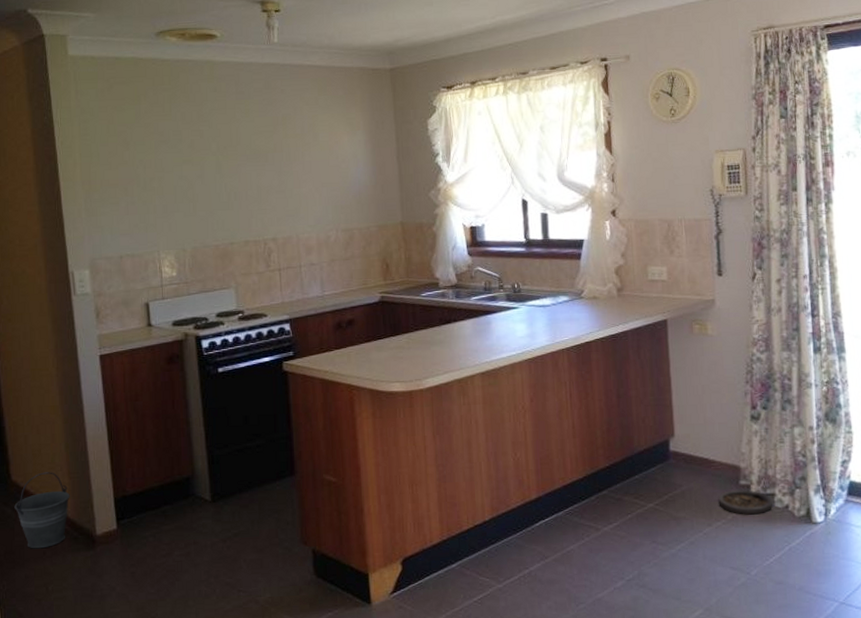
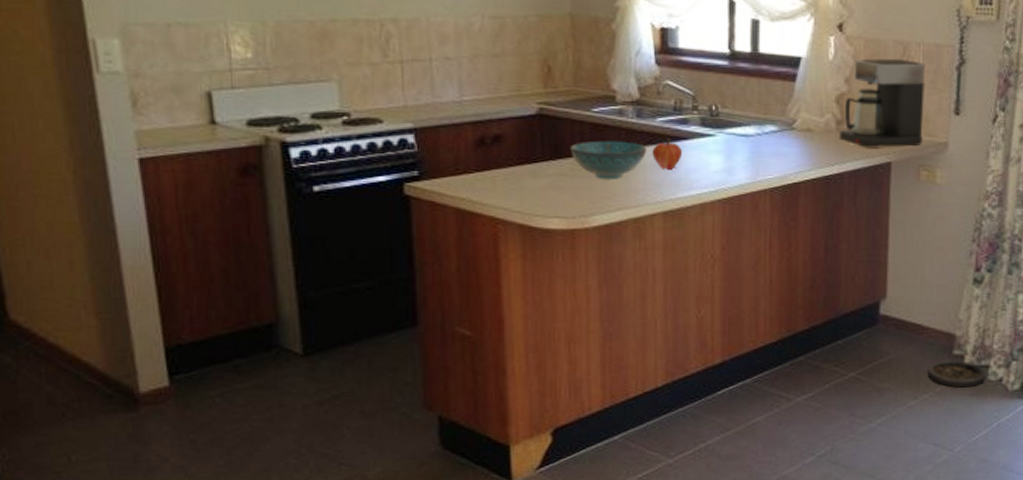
bucket: present [14,472,70,549] -> none [15,310,100,409]
decorative bowl: none [405,317,466,350] -> present [569,140,648,181]
fruit: none [469,313,493,338] -> present [652,139,682,170]
coffee maker: none [620,233,692,309] -> present [839,58,926,148]

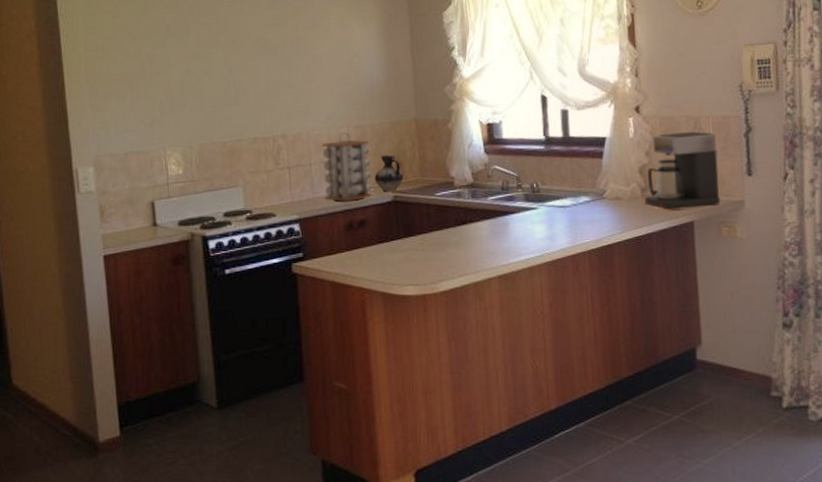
spice rack: none [446,22,512,111] -> present [322,132,373,202]
ceramic jug: none [515,55,552,103] -> present [374,154,404,192]
decorative bowl: present [569,140,648,181] -> none [419,218,482,252]
fruit: present [652,139,682,170] -> none [486,214,511,240]
pet bowl: present [927,359,986,388] -> none [748,400,806,428]

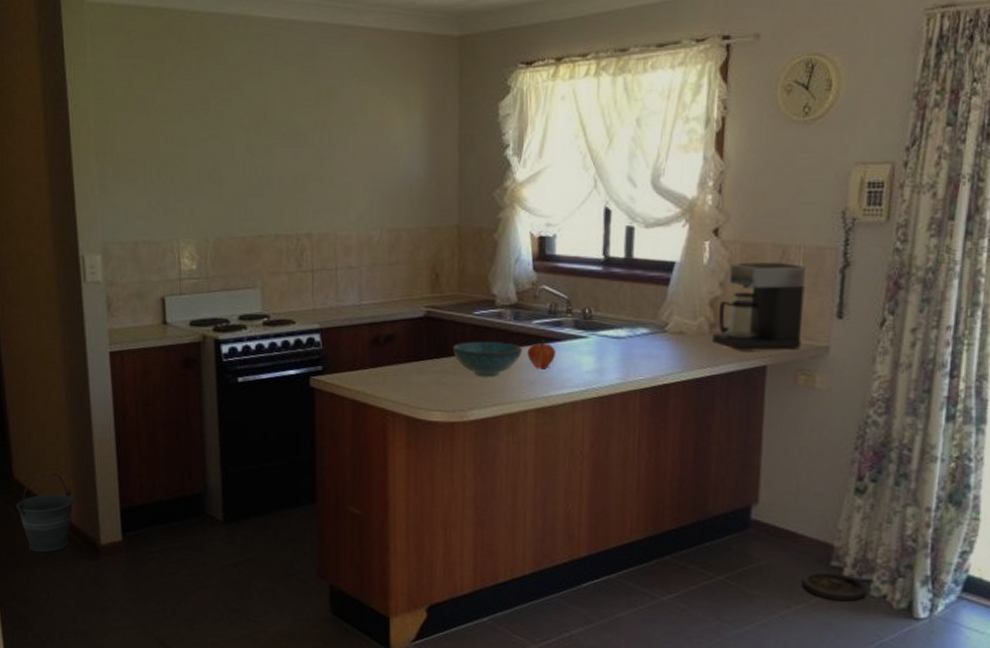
bucket: none [15,376,72,456] -> present [16,473,74,553]
spice rack: present [322,132,373,202] -> none [350,235,404,313]
ceramic jug: present [374,154,404,192] -> none [406,264,439,306]
decorative bowl: none [419,218,482,252] -> present [452,341,523,378]
fruit: none [486,214,511,240] -> present [527,340,555,369]
pet bowl: none [748,400,806,428] -> present [801,570,867,602]

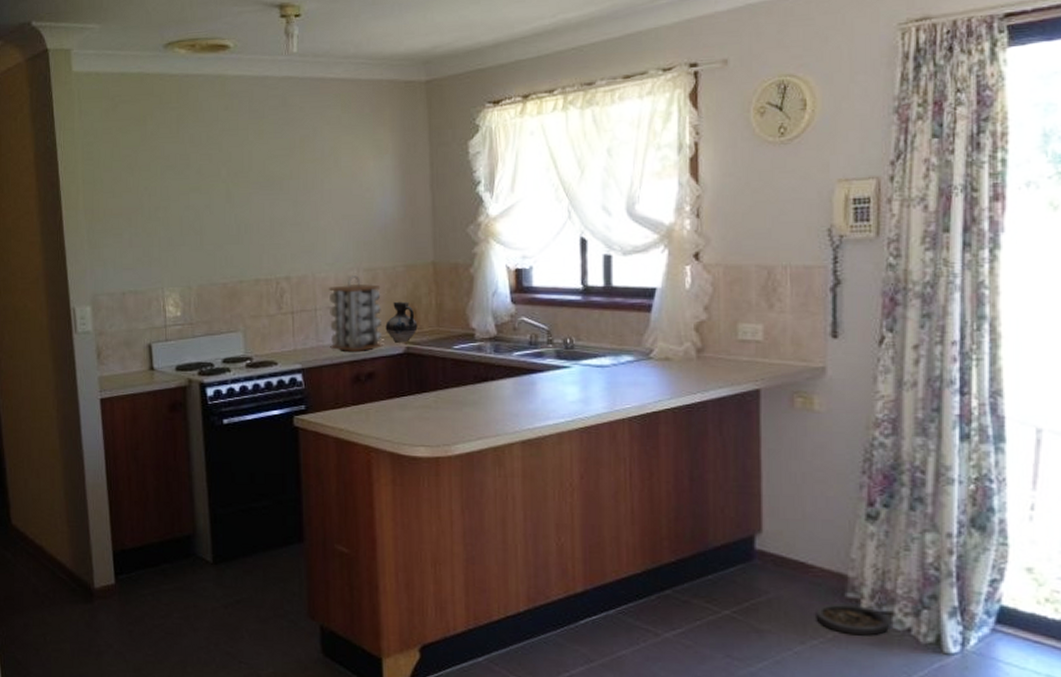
bucket: present [16,473,74,553] -> none [14,518,69,597]
spice rack: none [350,235,404,313] -> present [328,275,383,351]
ceramic jug: none [406,264,439,306] -> present [385,301,418,343]
decorative bowl: present [452,341,523,378] -> none [433,375,505,412]
fruit: present [527,340,555,369] -> none [510,372,538,401]
coffee maker: present [712,262,806,352] -> none [700,283,795,376]

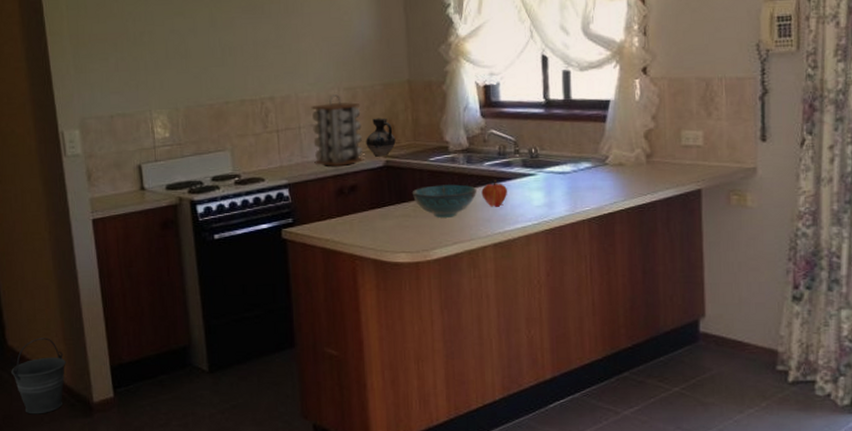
bucket: none [14,518,69,597] -> present [11,338,66,415]
decorative bowl: none [433,375,505,412] -> present [412,184,477,219]
fruit: none [510,372,538,401] -> present [481,180,507,207]
pet bowl: present [816,603,889,636] -> none [751,374,812,403]

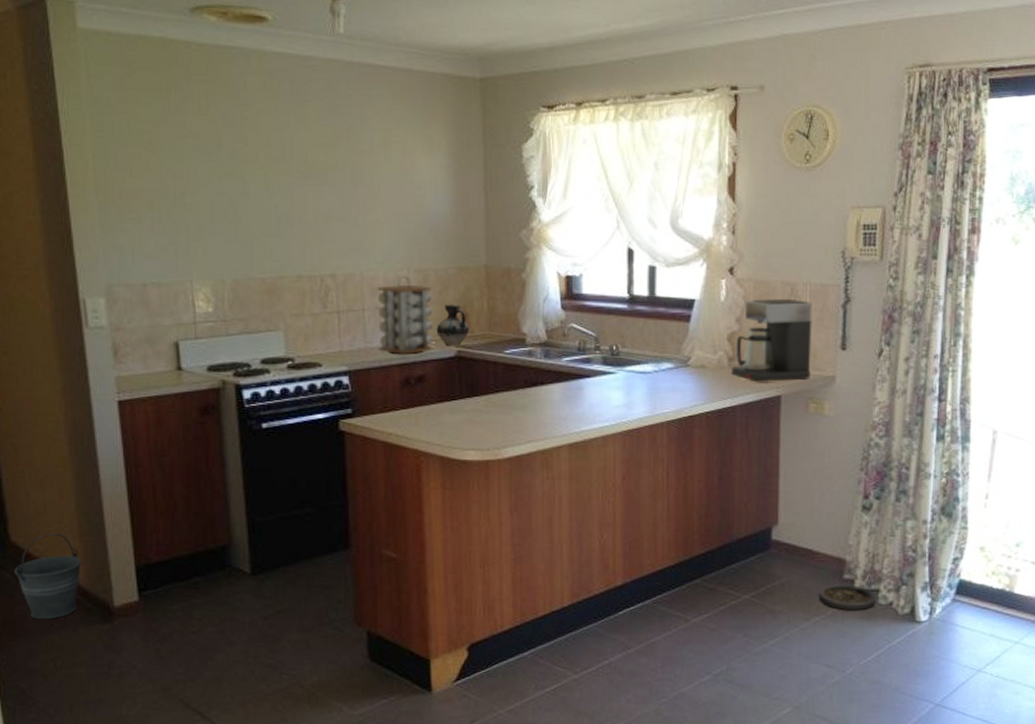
decorative bowl: present [412,184,477,219] -> none [484,379,554,416]
fruit: present [481,180,507,207] -> none [558,377,585,405]
coffee maker: none [649,94,731,178] -> present [731,298,813,383]
pet bowl: none [751,374,812,403] -> present [819,583,876,611]

